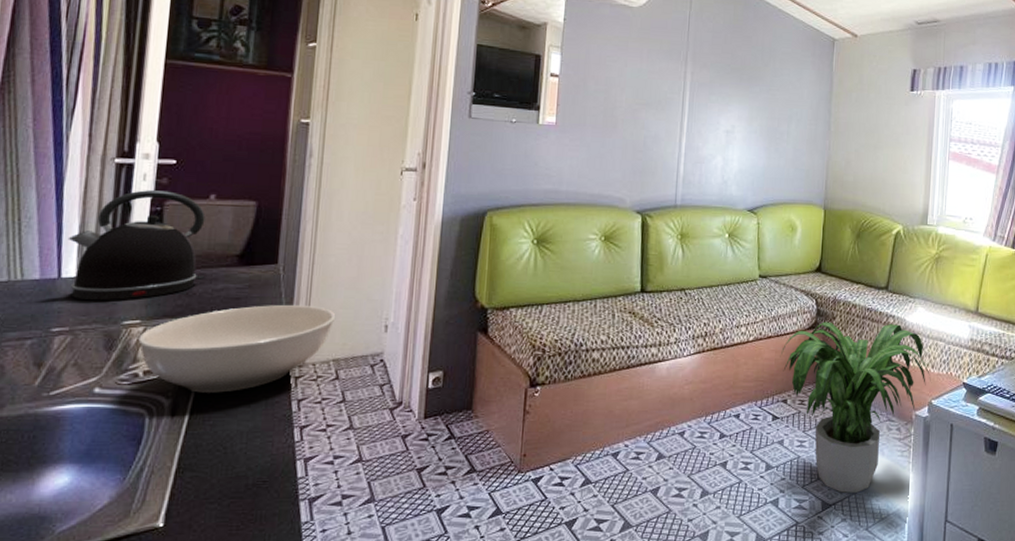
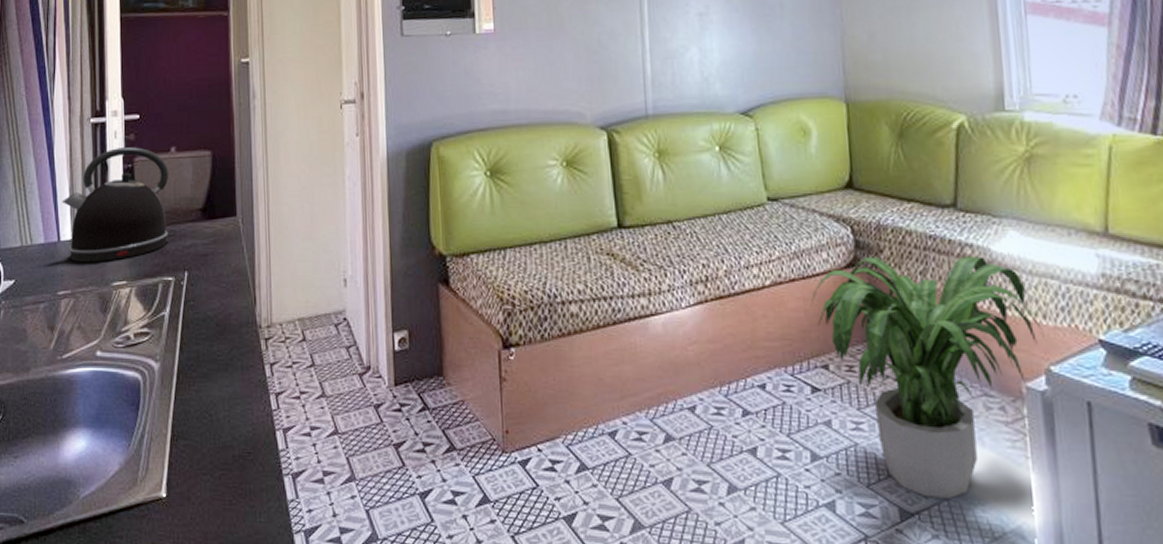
bowl: present [138,304,336,393] -> none [126,259,296,356]

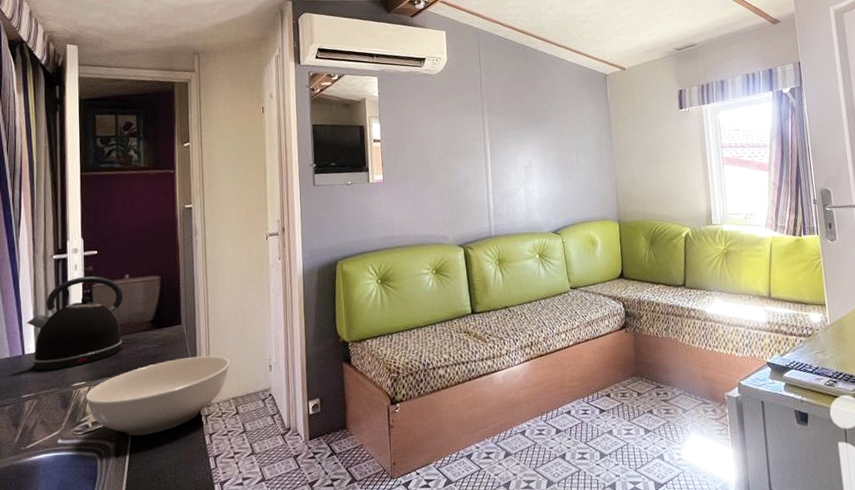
bowl: none [126,259,296,356] -> present [85,355,231,436]
potted plant: present [810,256,1045,498] -> none [598,316,737,473]

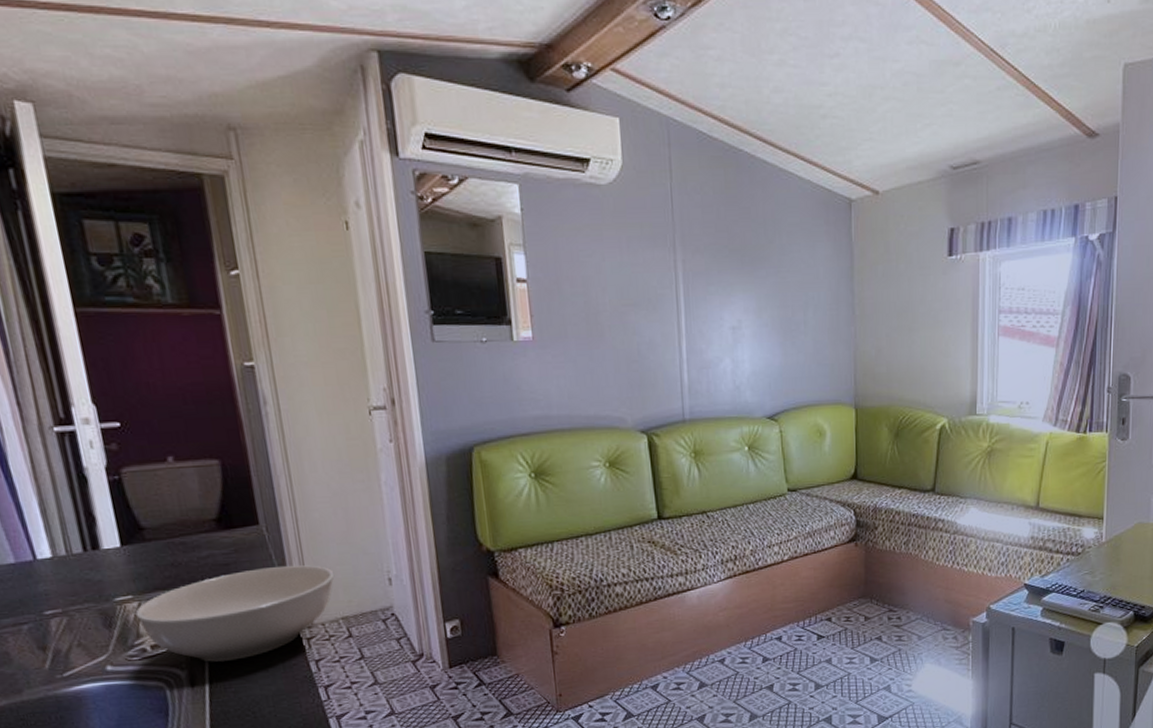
kettle: present [26,276,128,370] -> none [30,457,186,580]

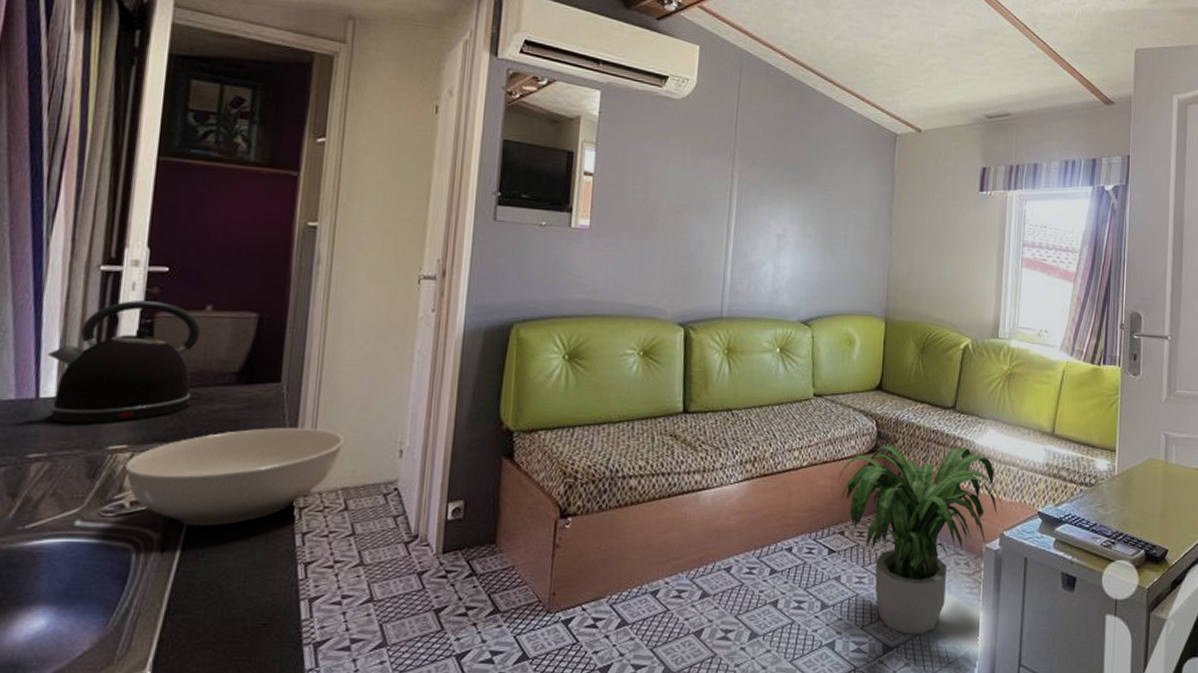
kettle: none [30,457,186,580] -> present [47,299,201,424]
potted plant: none [819,528,988,705] -> present [836,445,1003,634]

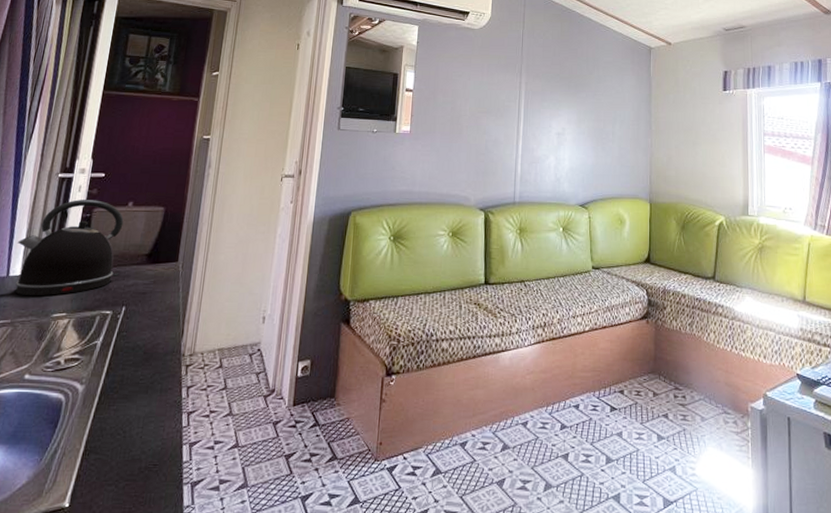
bowl: present [124,427,345,526] -> none [63,298,223,380]
potted plant: present [836,445,1003,634] -> none [615,311,764,489]

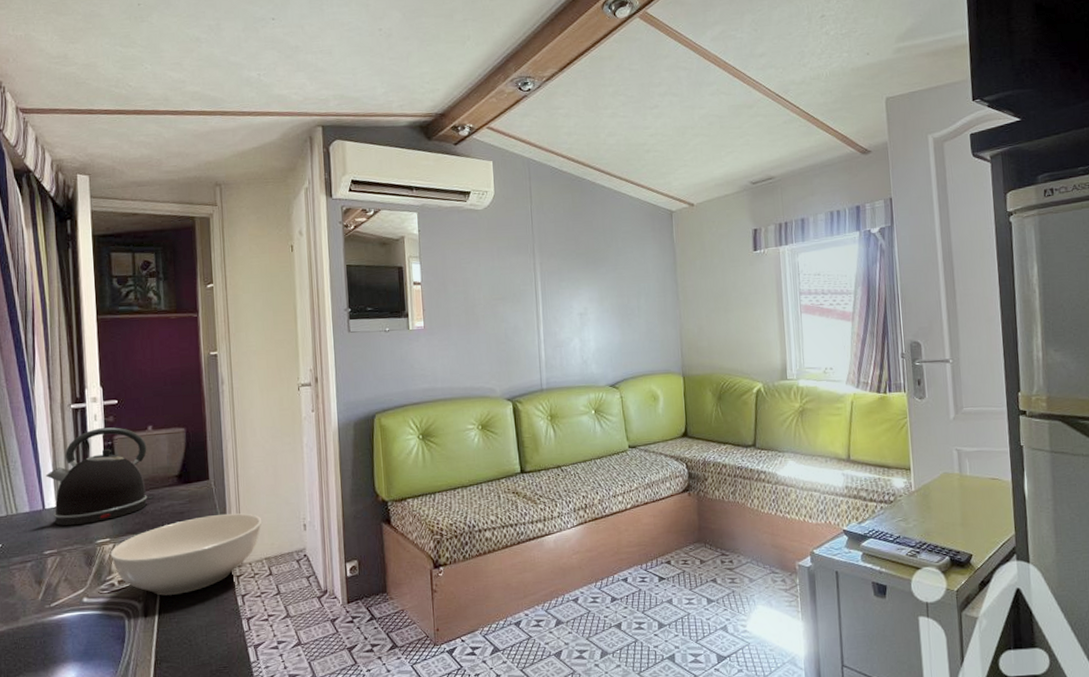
bowl: none [63,298,223,380] -> present [110,513,262,596]

